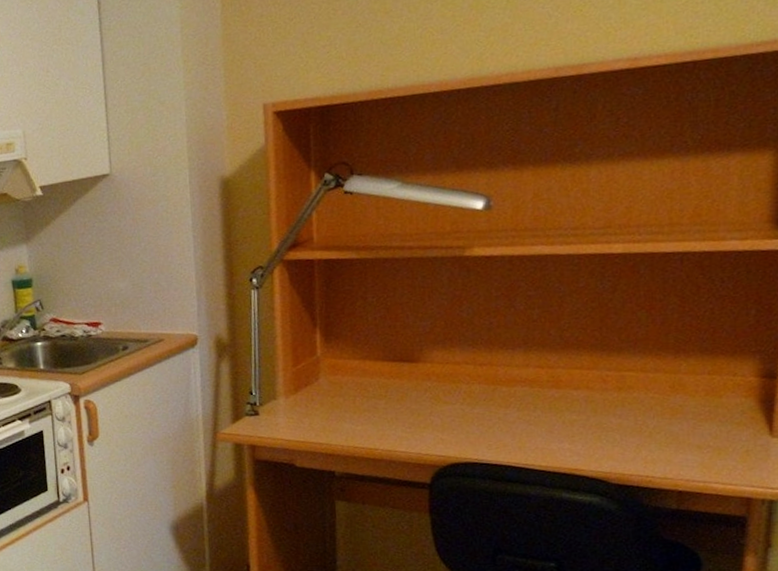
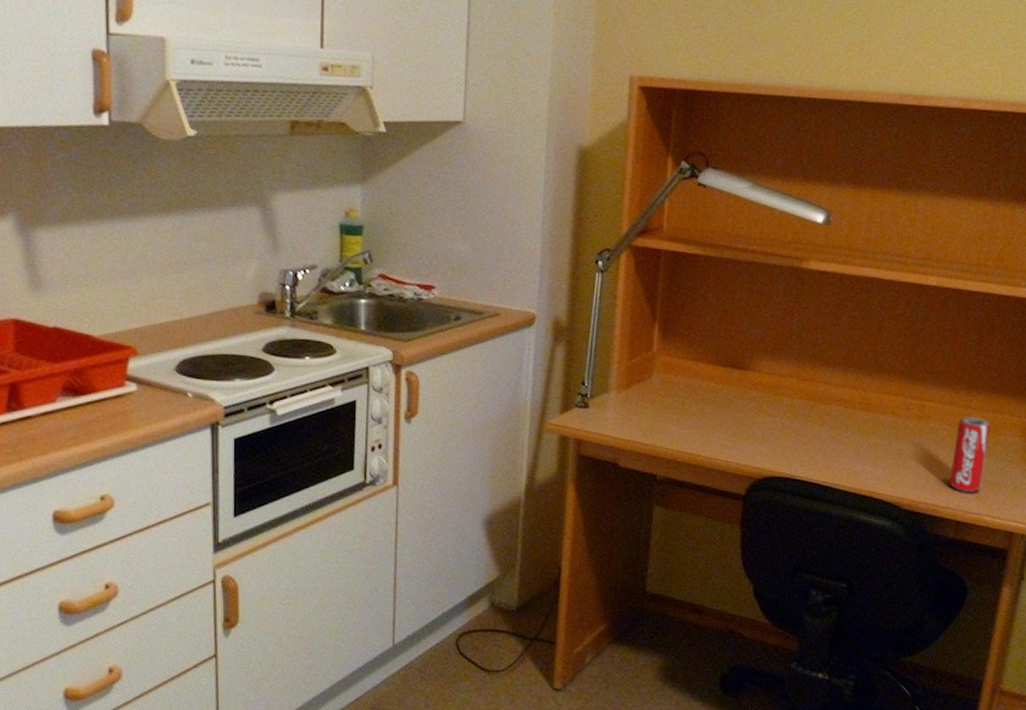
beverage can: none [664,380,708,461] -> present [949,416,990,493]

